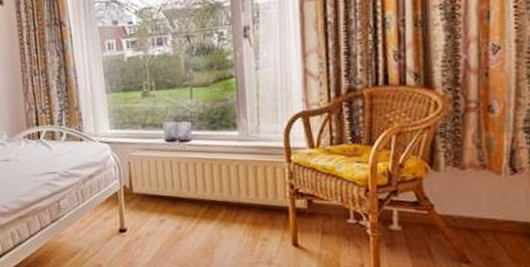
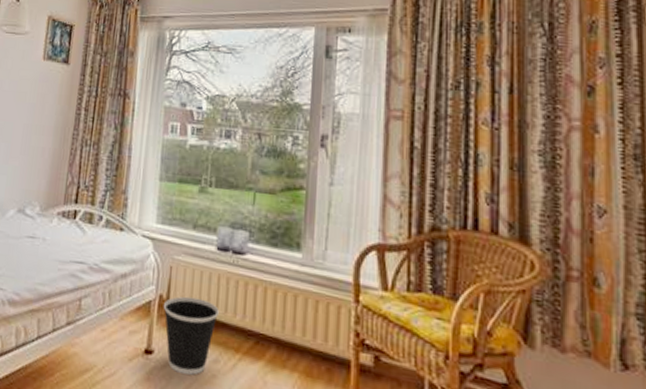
wastebasket: none [128,182,175,241] -> present [163,296,219,375]

